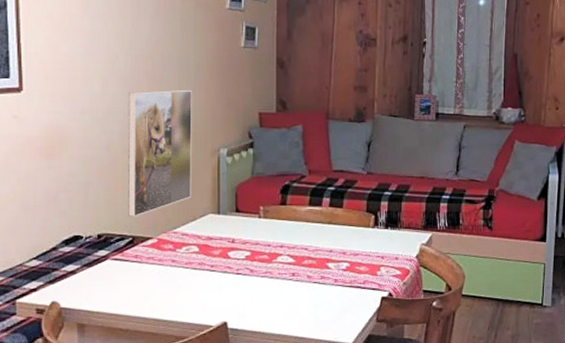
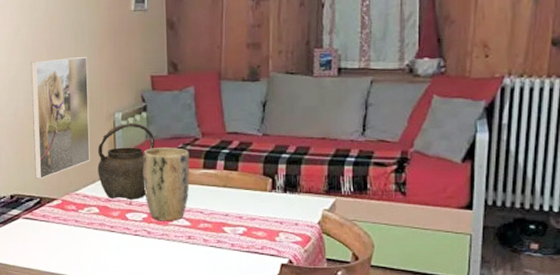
kettle: none [199,159,260,237] -> present [98,122,154,200]
plant pot: none [247,184,296,259] -> present [142,147,190,221]

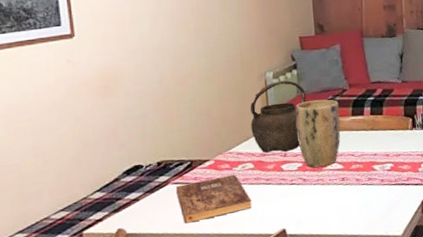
bible: none [26,217,95,259] -> present [176,174,252,224]
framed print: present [30,56,90,179] -> none [175,21,243,143]

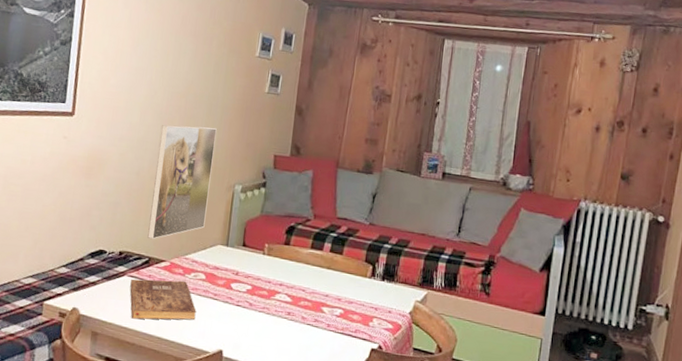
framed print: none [175,21,243,143] -> present [147,125,217,239]
kettle: present [250,80,306,153] -> none [209,196,269,271]
plant pot: present [295,99,341,168] -> none [252,223,300,296]

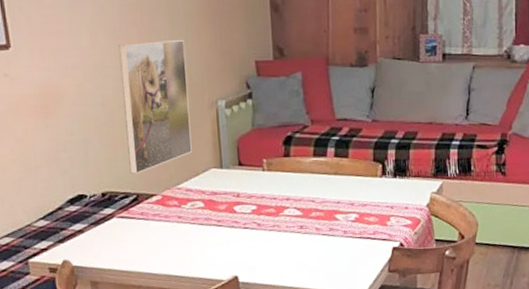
bible: present [129,278,196,320] -> none [122,212,202,261]

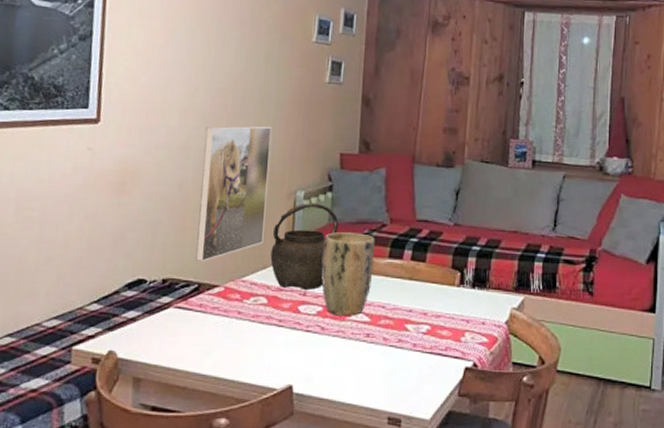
kettle: none [200,110,262,192] -> present [270,202,338,290]
plant pot: none [250,136,300,212] -> present [321,232,375,316]

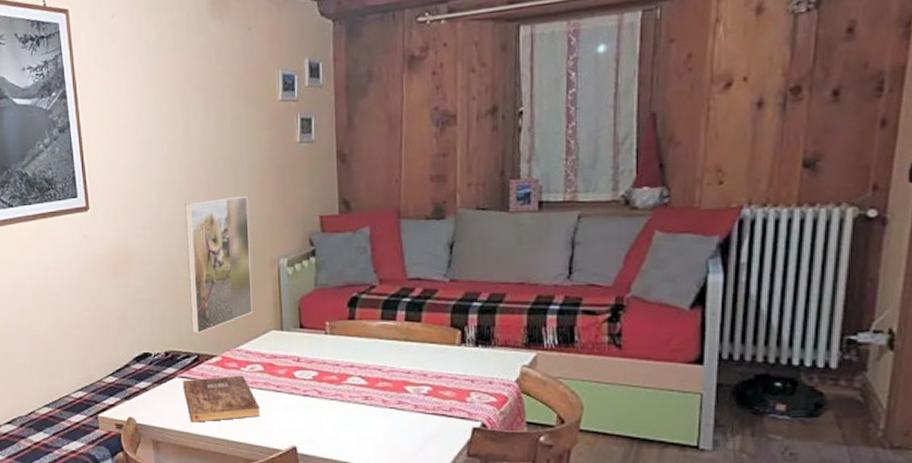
bible: none [177,307,259,358] -> present [183,375,260,423]
kettle: present [270,202,338,290] -> none [261,269,325,356]
plant pot: present [321,232,375,316] -> none [312,296,366,380]

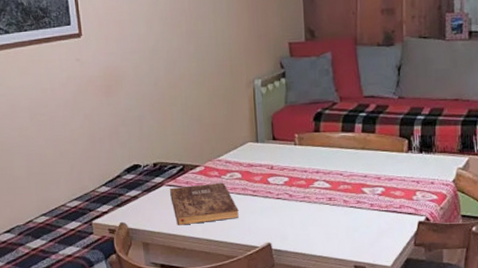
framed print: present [184,195,253,333] -> none [169,24,231,146]

